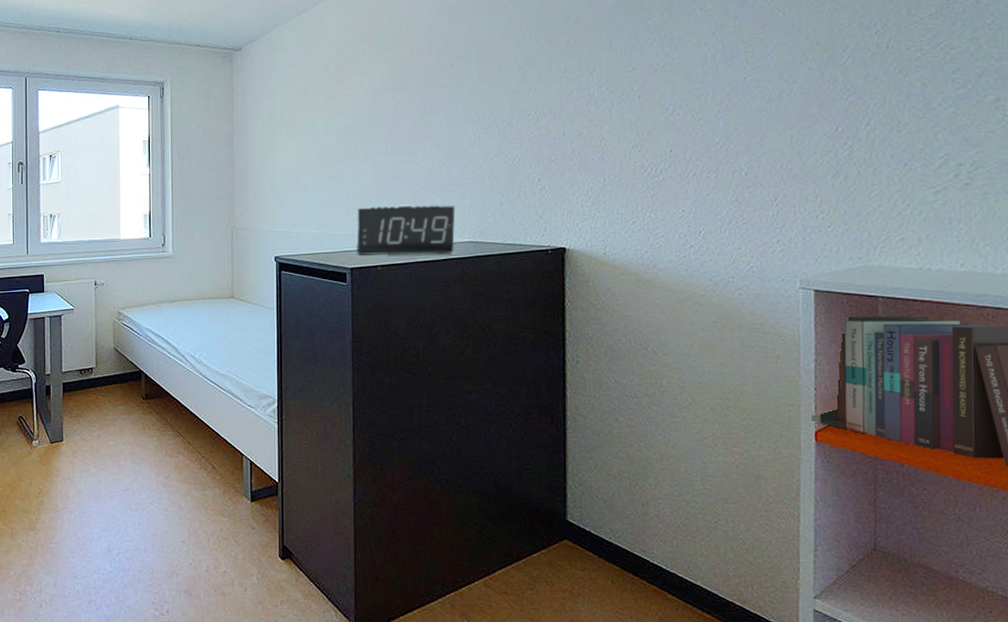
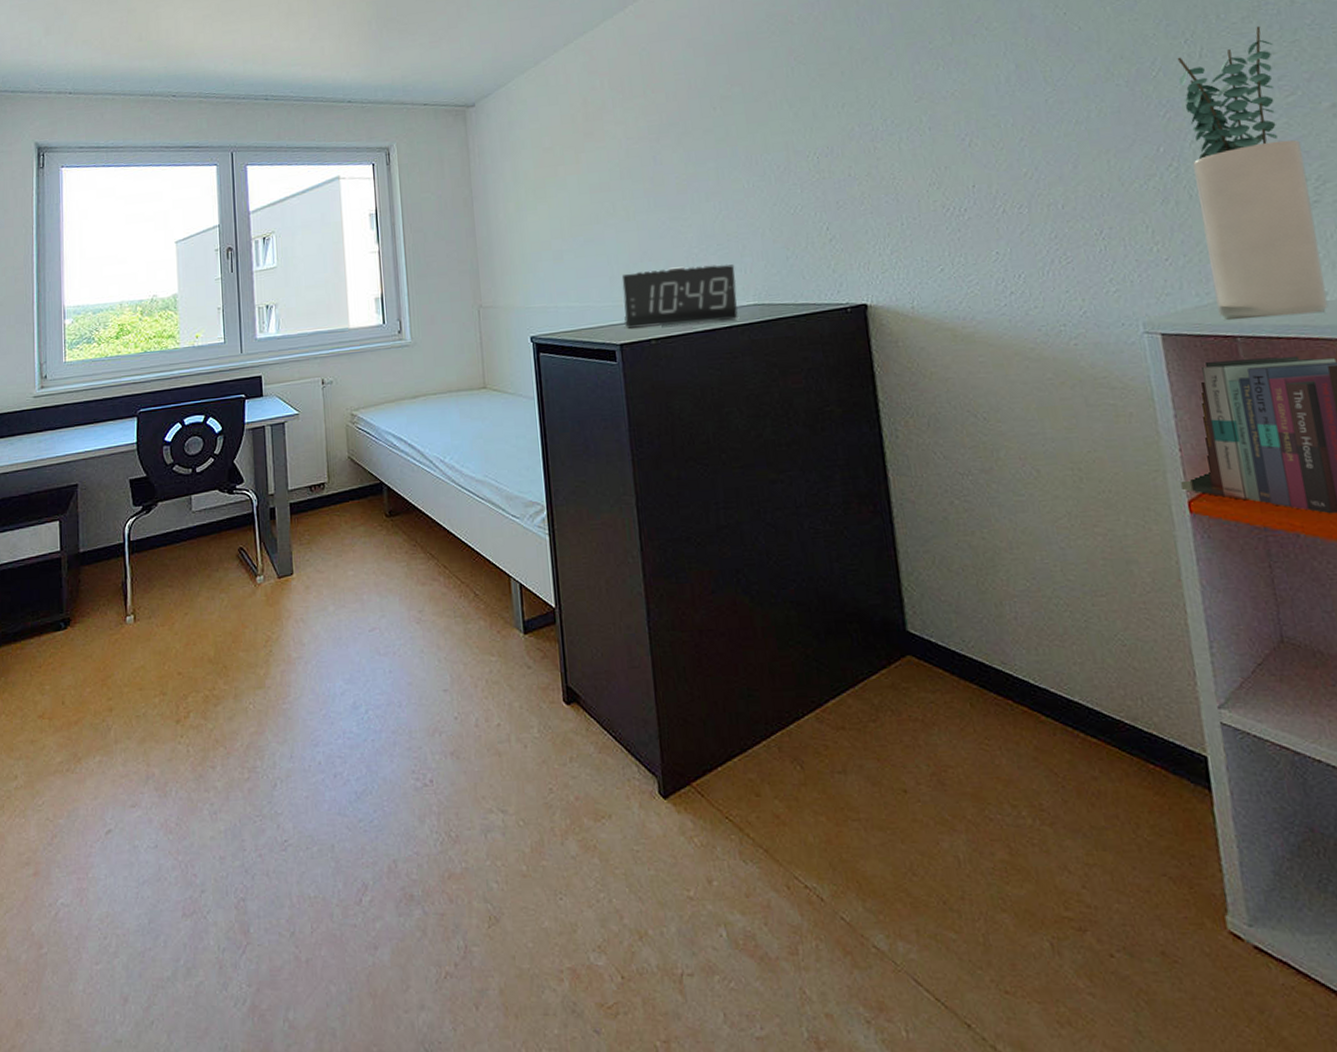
vase: none [864,22,963,283] -> present [1177,25,1329,321]

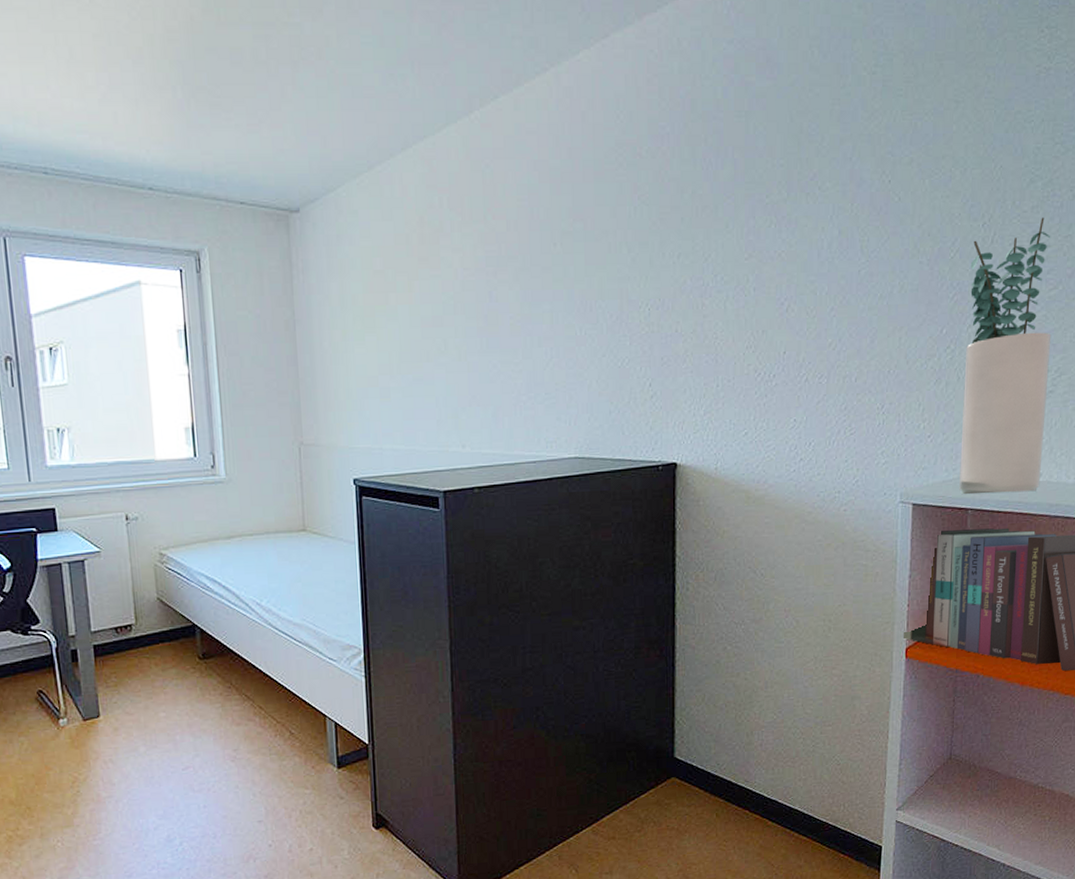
alarm clock: present [621,264,739,328] -> none [449,414,561,475]

